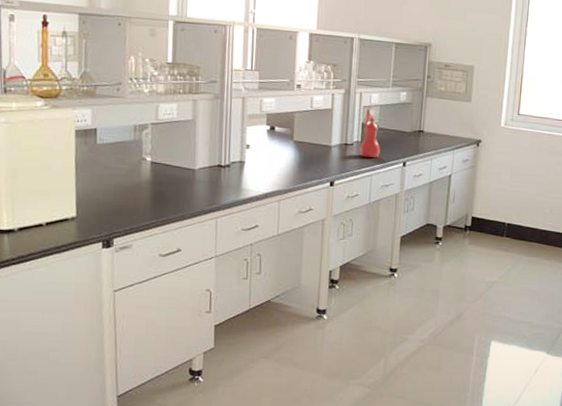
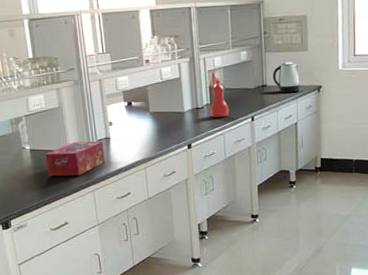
tissue box: none [167,161,236,199] -> present [45,140,105,177]
kettle: none [431,110,461,143] -> present [272,62,300,93]

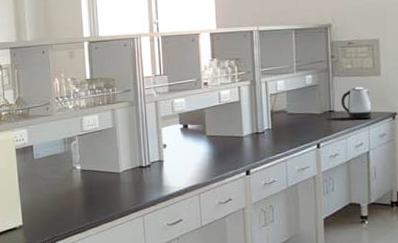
tissue box: present [45,140,105,177] -> none [96,163,157,199]
spray bottle: present [210,72,229,118] -> none [272,96,292,143]

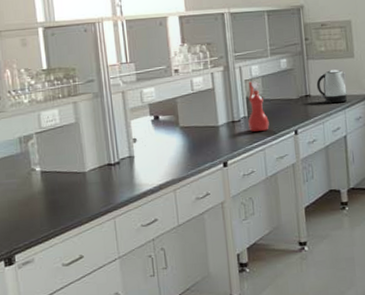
spray bottle: none [272,96,292,143] -> present [248,81,269,132]

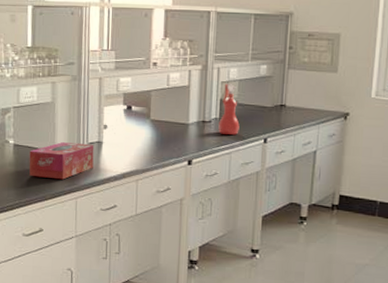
tissue box: none [58,160,128,202] -> present [29,142,94,180]
kettle: present [316,69,348,103] -> none [293,82,327,116]

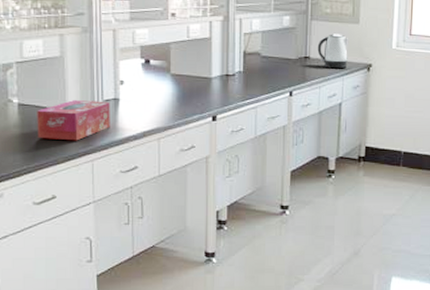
spray bottle: present [218,84,240,135] -> none [243,35,264,88]
kettle: none [293,82,327,116] -> present [317,34,349,68]

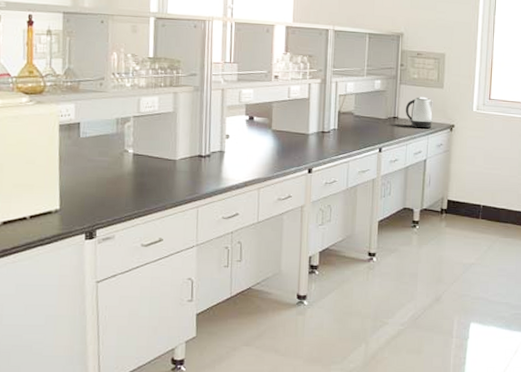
tissue box: present [37,100,110,141] -> none [149,151,216,189]

